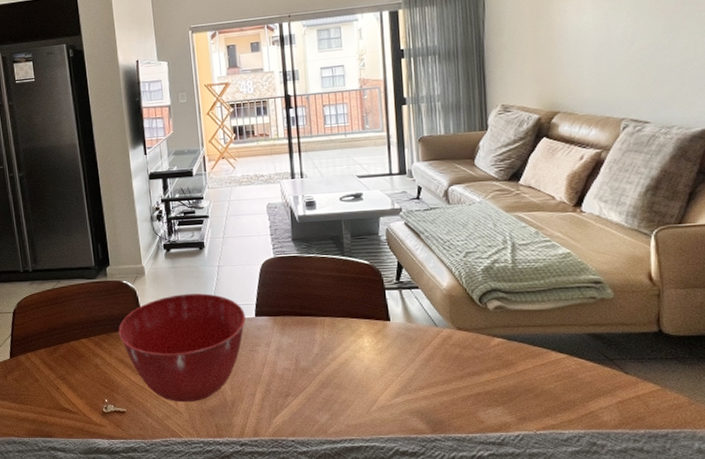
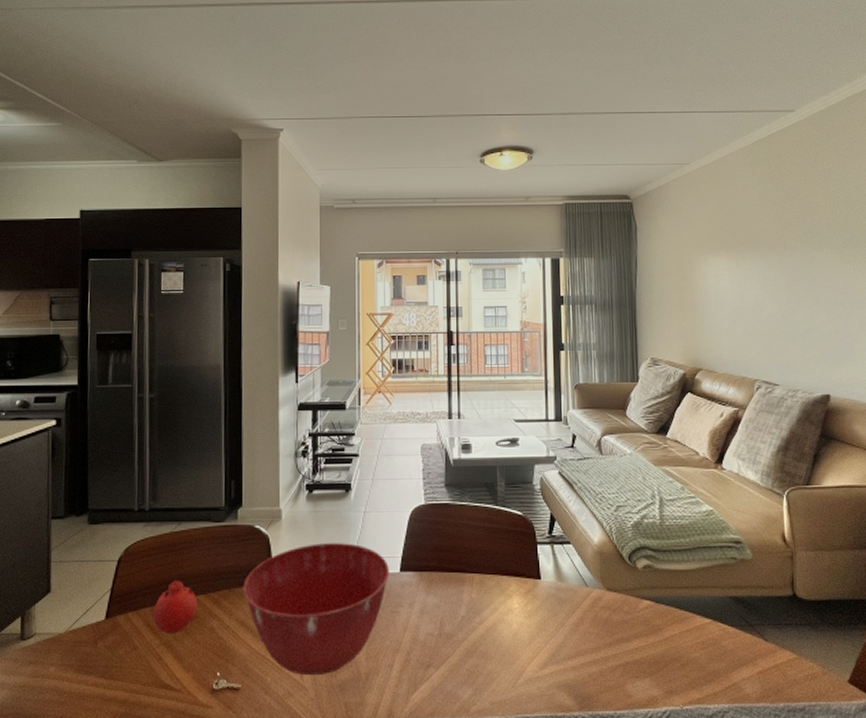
fruit: none [47,327,83,370] -> present [154,580,198,635]

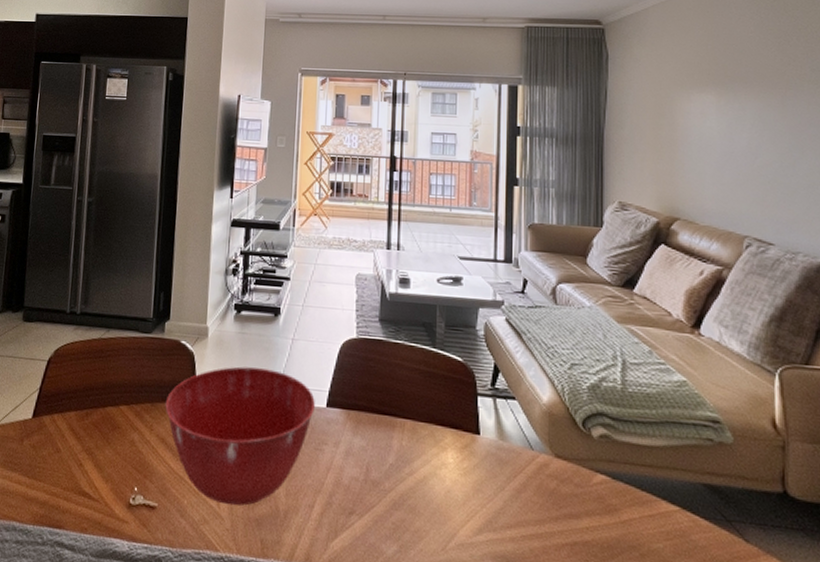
fruit: present [154,580,198,635] -> none [77,387,121,442]

